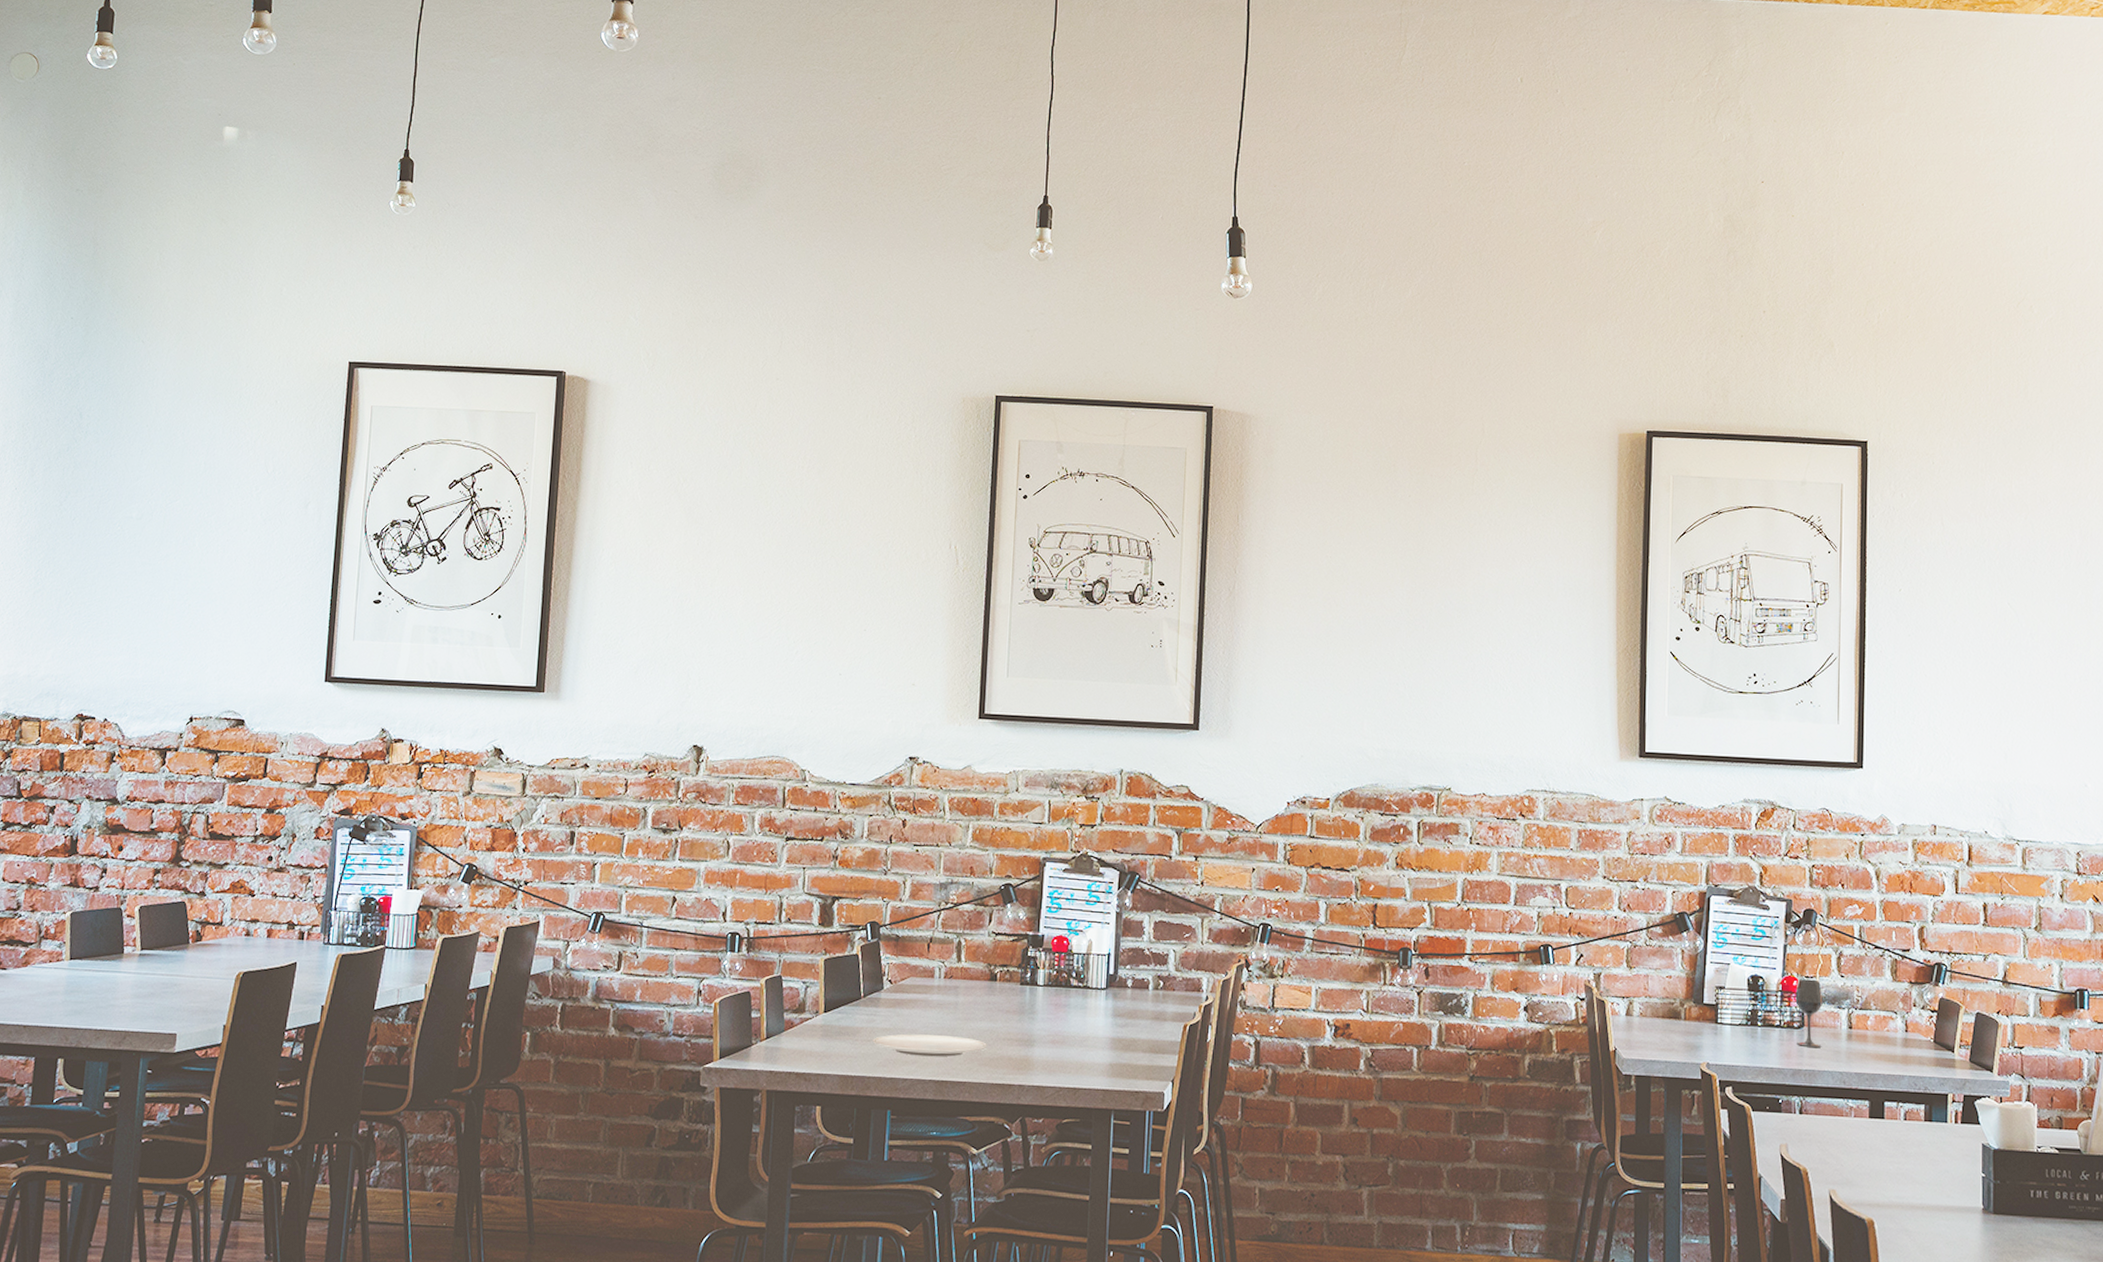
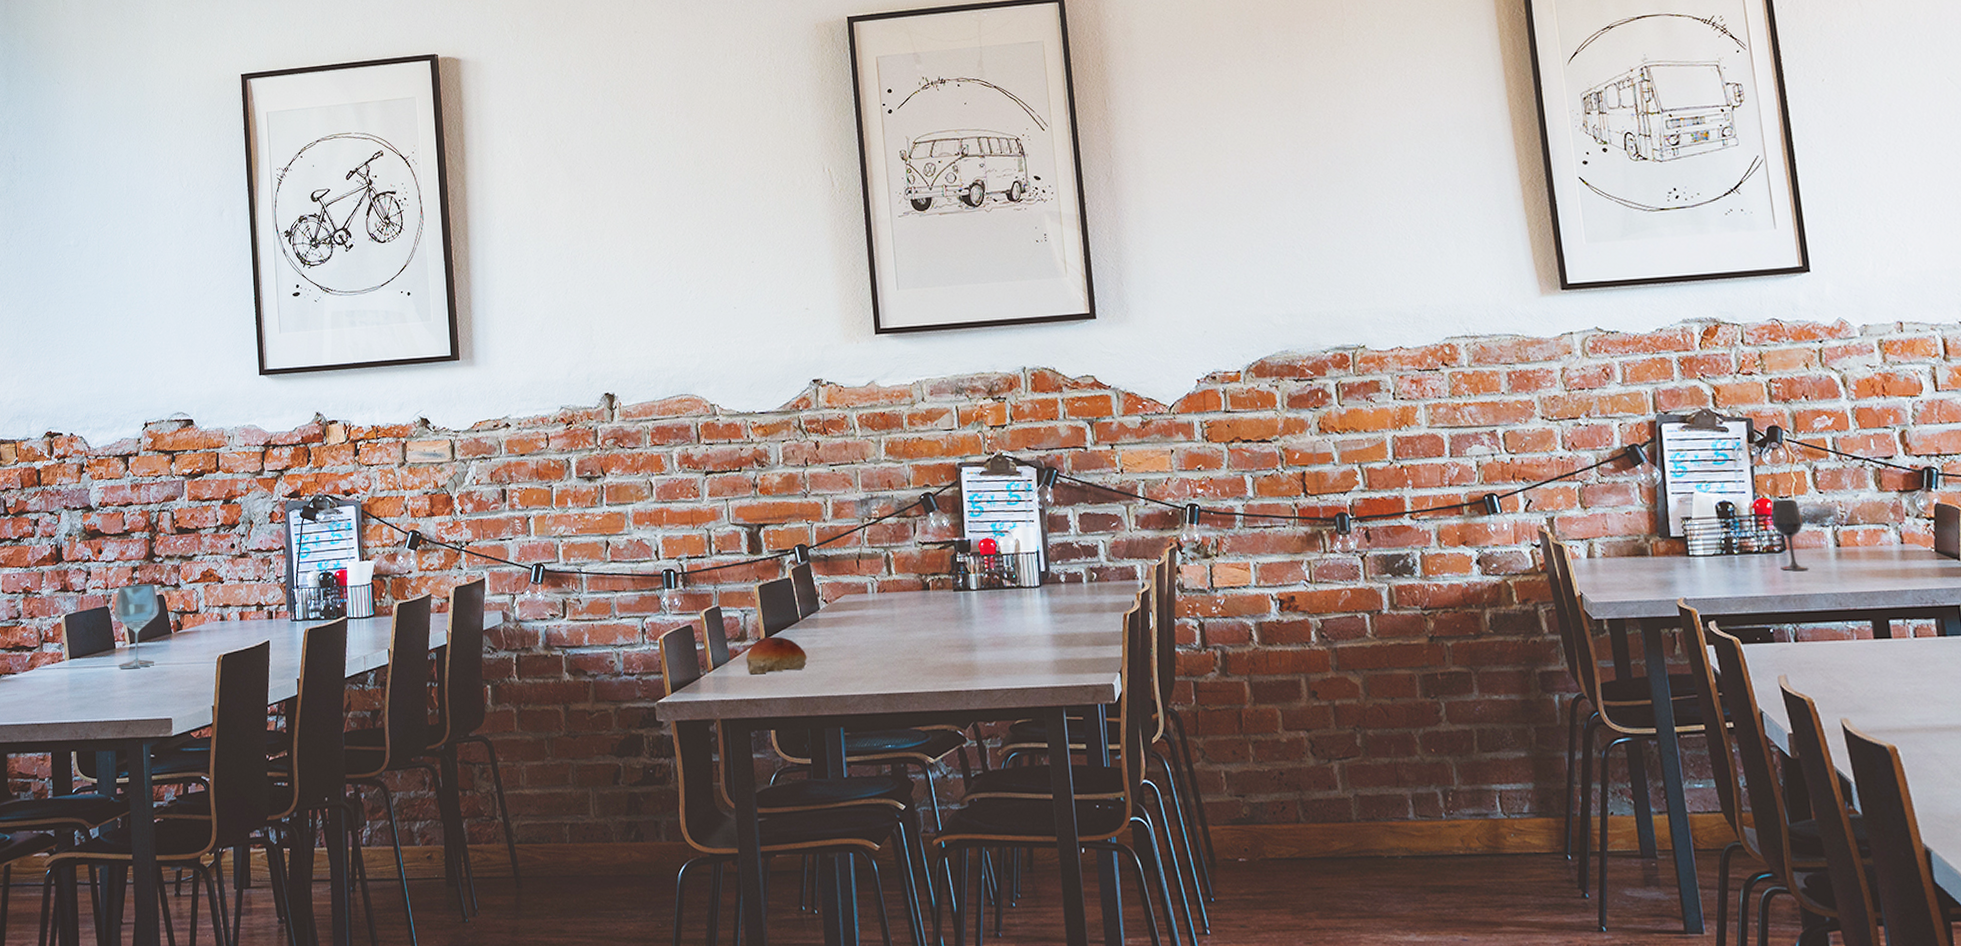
wine glass: none [124,887,179,977] -> present [114,583,159,669]
bread roll: none [801,1011,864,1049] -> present [745,636,807,675]
plate: present [872,1034,987,1057] -> none [816,648,929,672]

